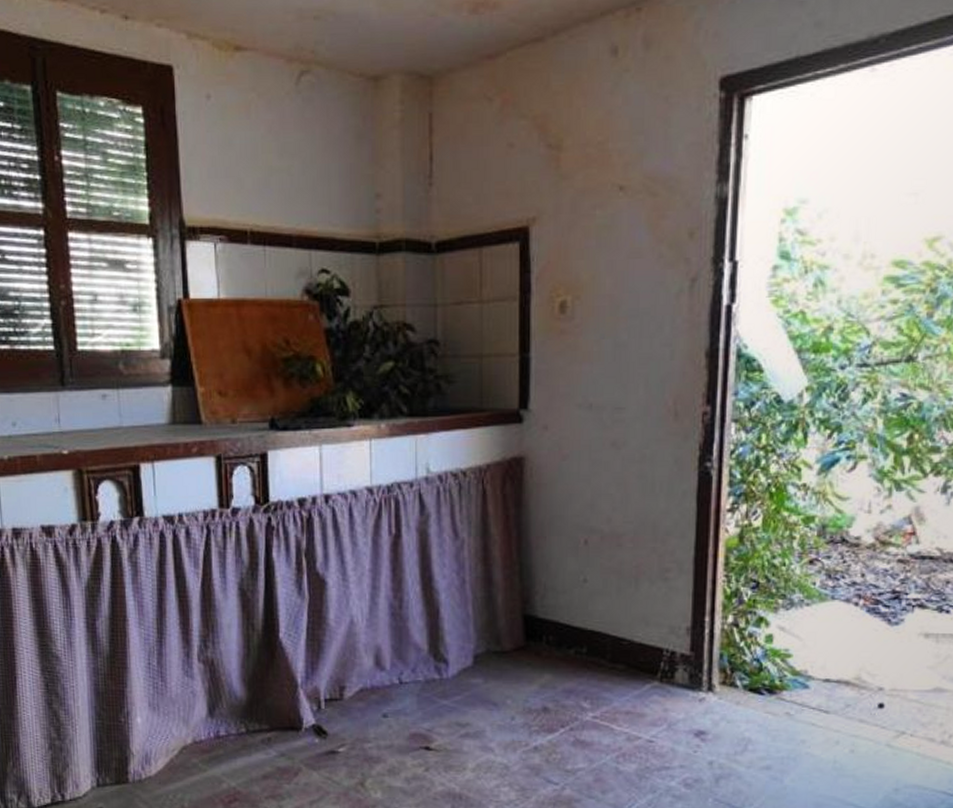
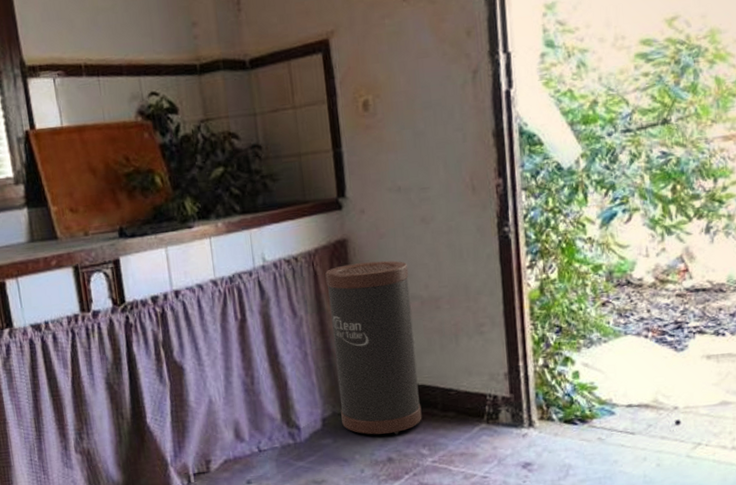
trash can: none [496,485,591,682] -> present [325,260,422,435]

